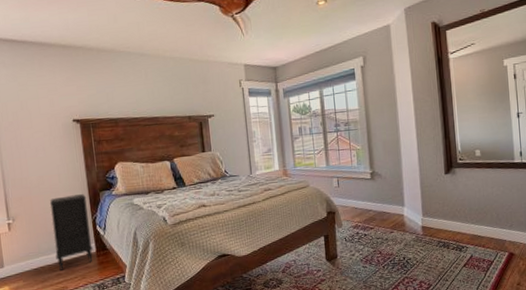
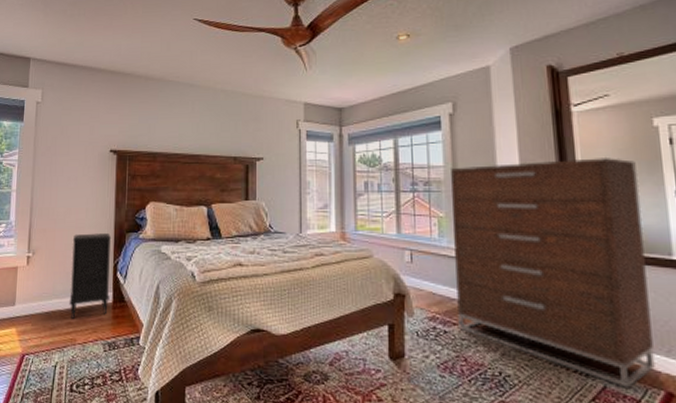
dresser: none [364,91,503,255] -> present [451,156,655,388]

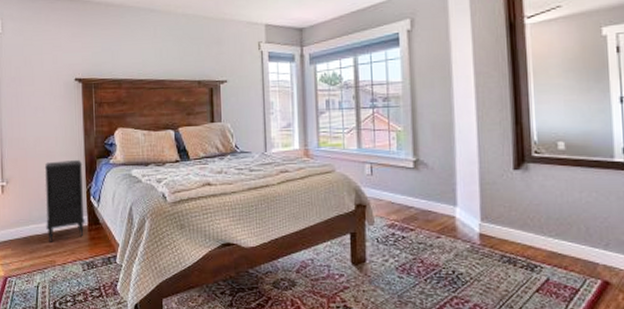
dresser: present [451,156,655,388] -> none [409,66,594,279]

